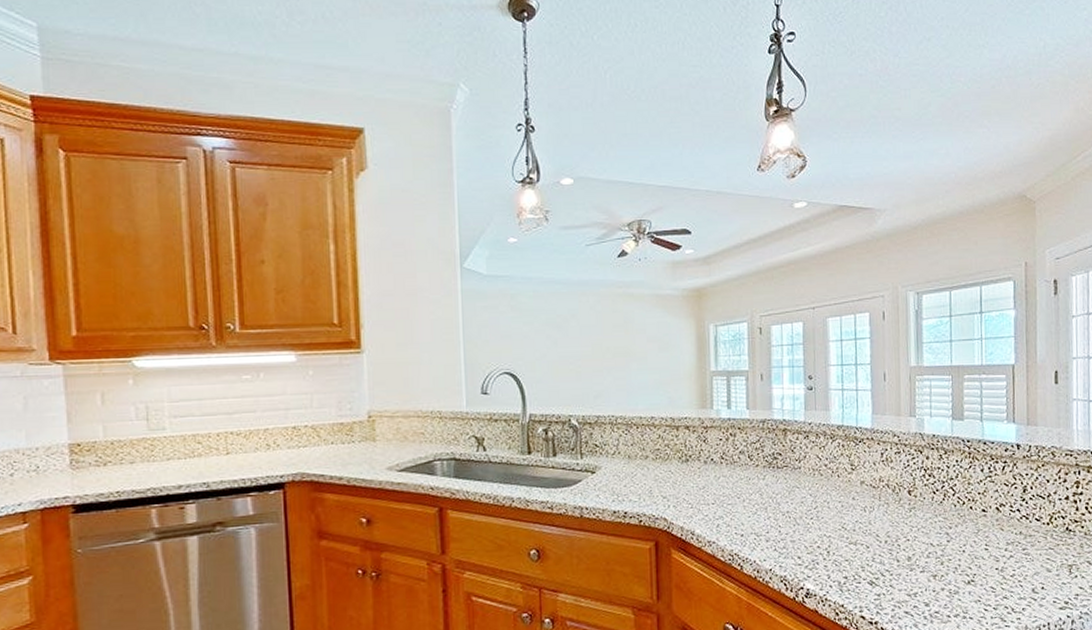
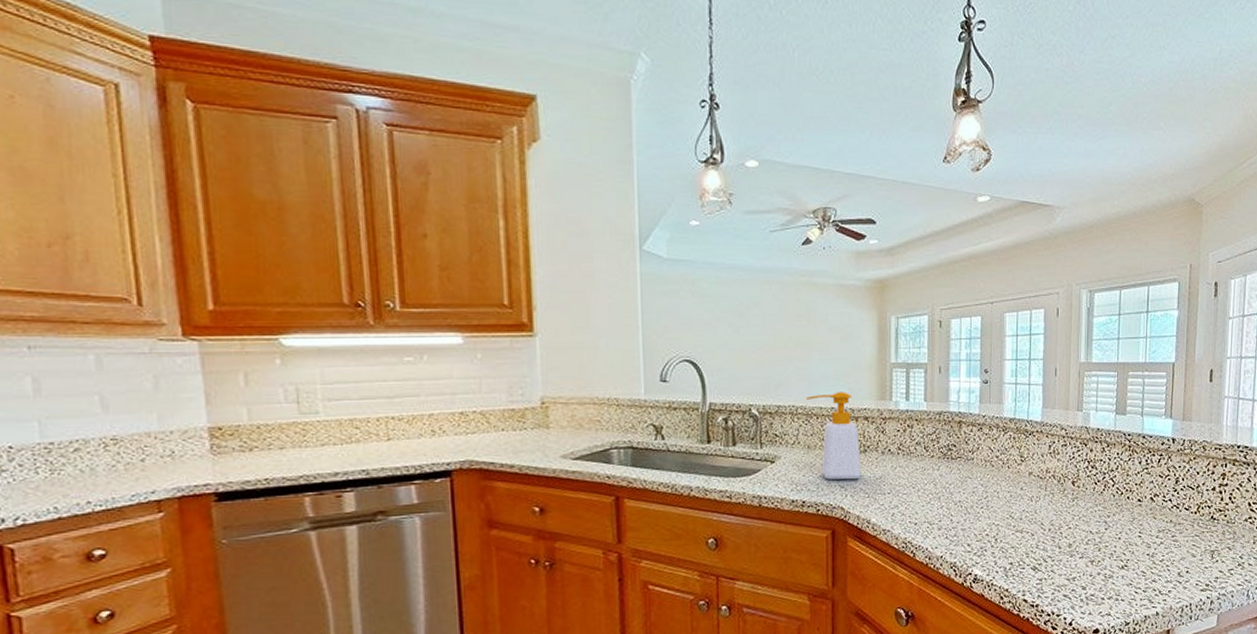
soap bottle: none [626,401,684,491] -> present [807,392,862,480]

